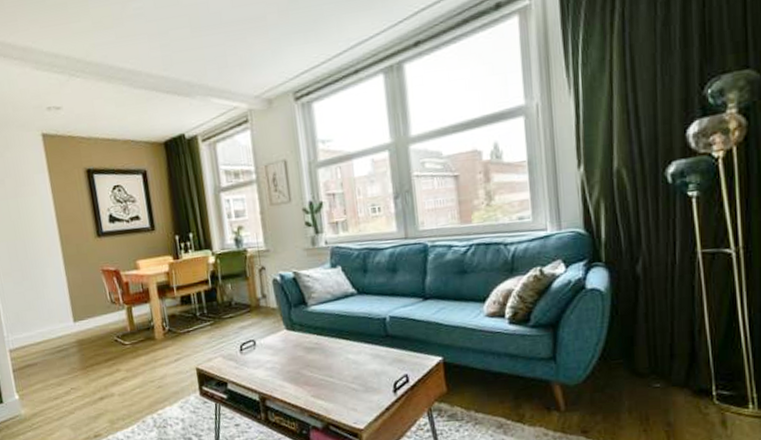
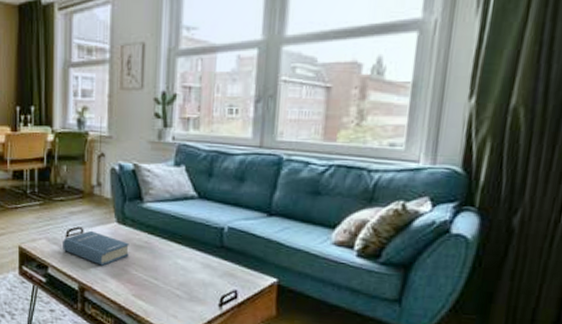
hardback book: none [238,341,302,373] -> present [63,230,129,266]

